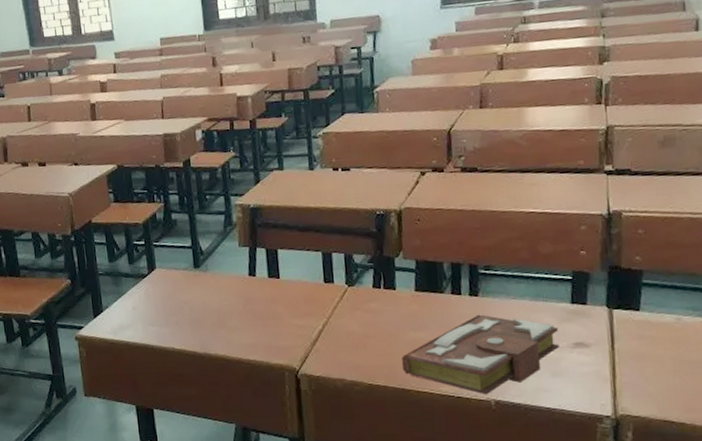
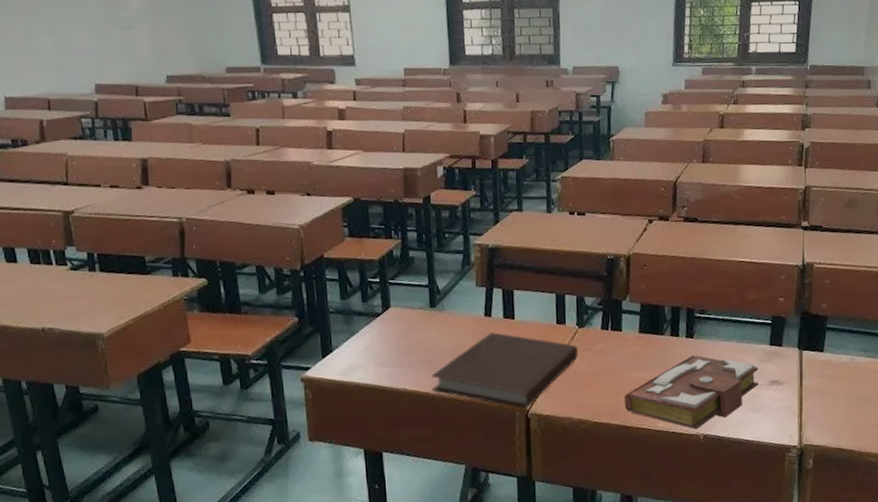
notebook: none [197,292,349,369] -> present [430,332,578,409]

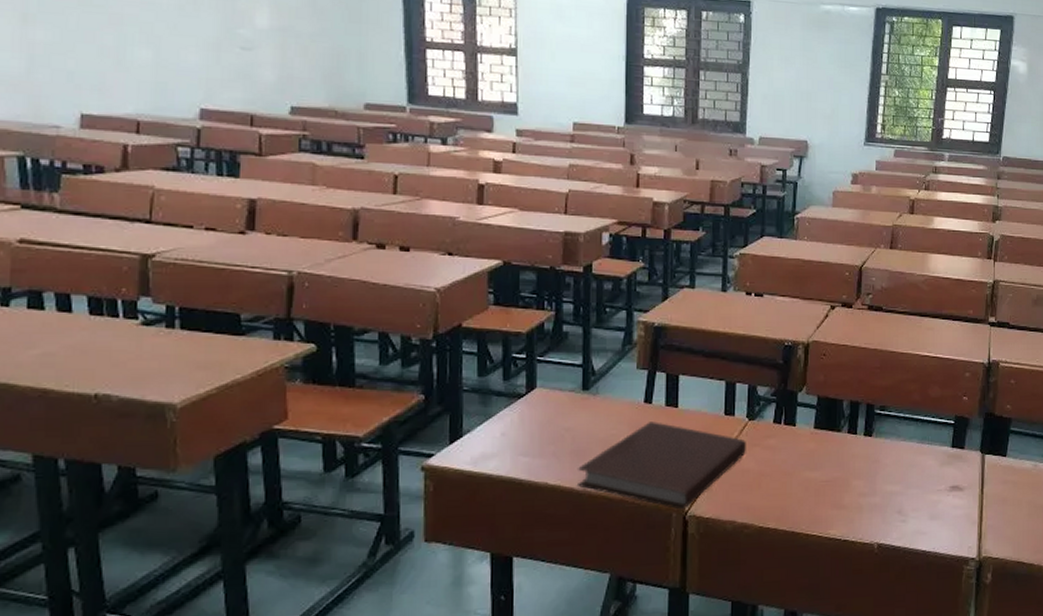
book: present [624,355,759,430] -> none [793,455,938,538]

